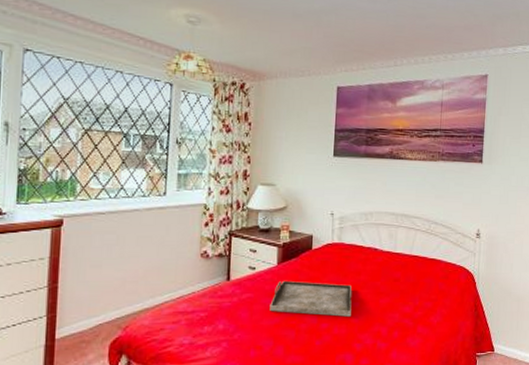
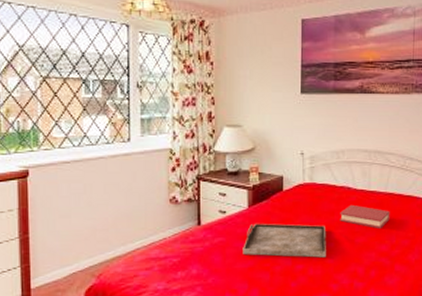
hardback book: none [366,265,414,290] -> present [340,204,390,228]

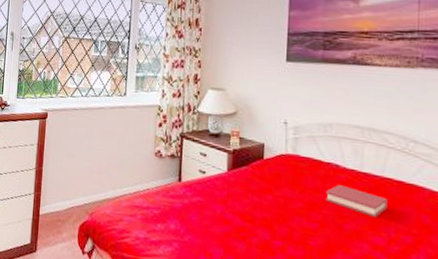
serving tray: present [243,223,326,258] -> none [219,188,310,238]

